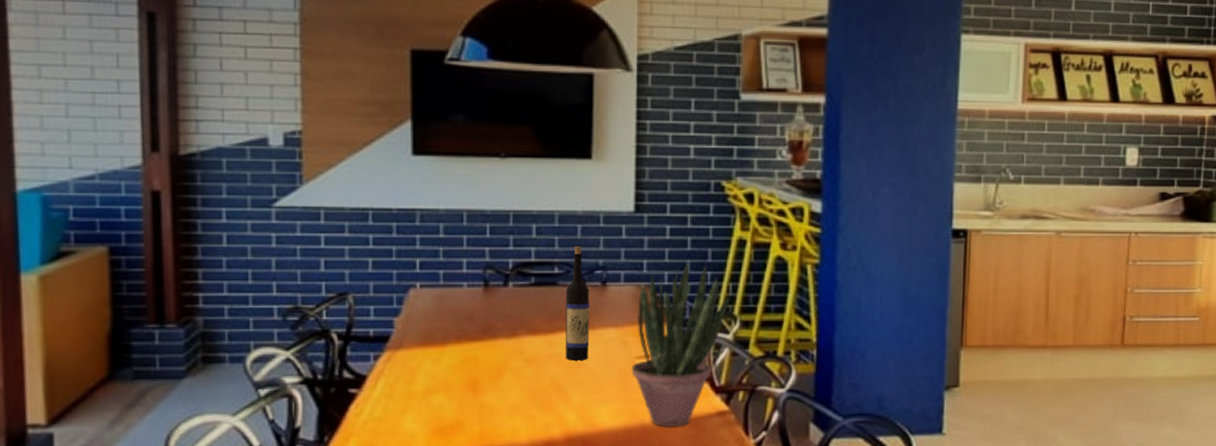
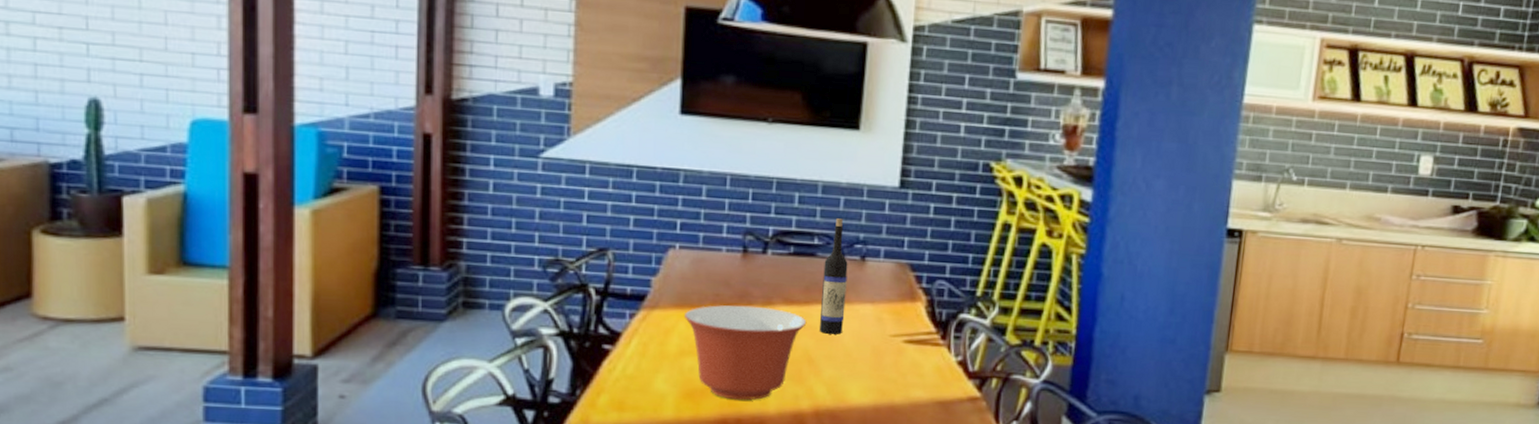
mixing bowl: none [429,339,553,433] -> present [683,305,807,400]
potted plant: present [631,260,730,428] -> none [885,241,990,409]

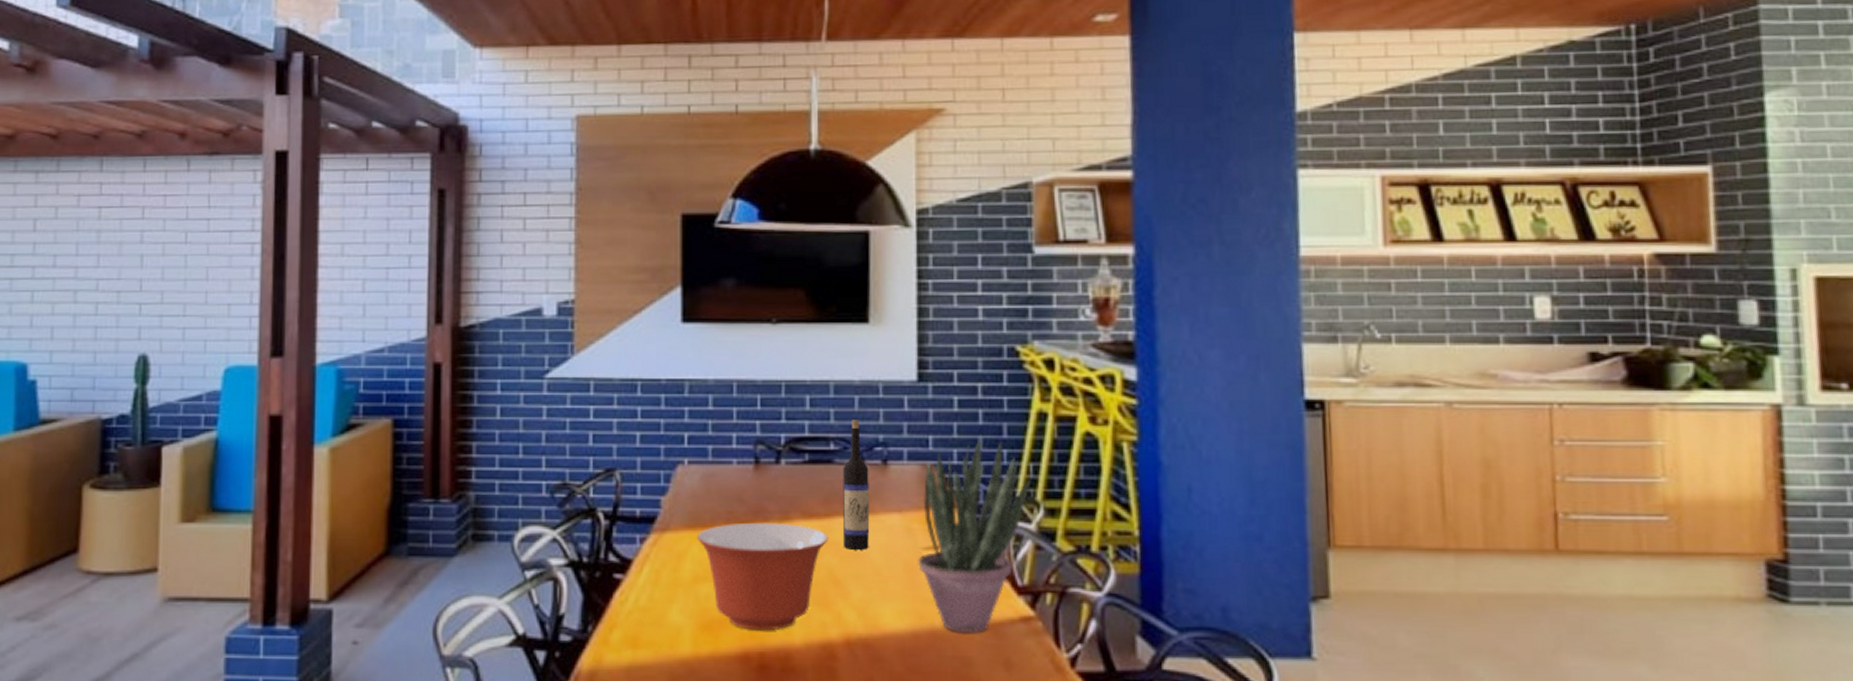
potted plant: none [885,241,990,409] -> present [918,436,1031,634]

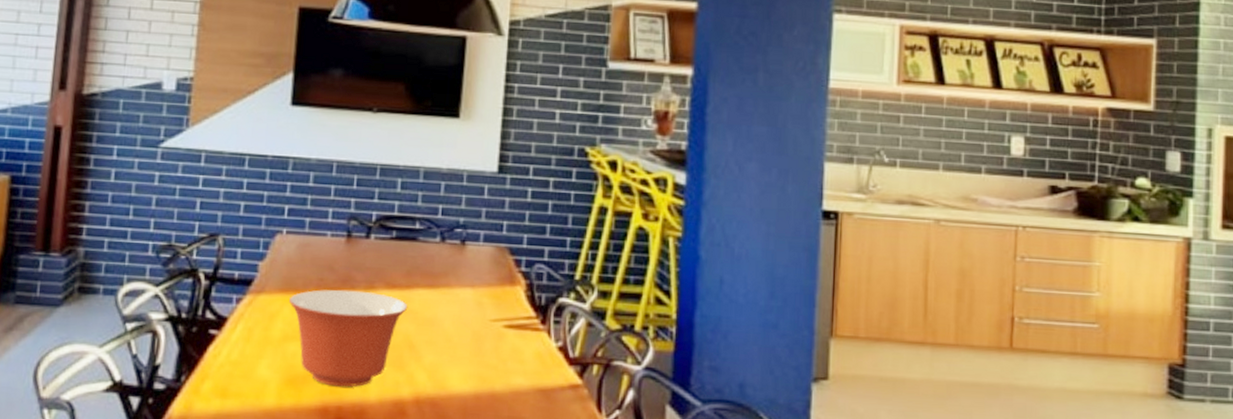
wine bottle: present [842,420,870,550] -> none [419,203,449,319]
potted plant: present [918,436,1031,634] -> none [485,224,589,397]

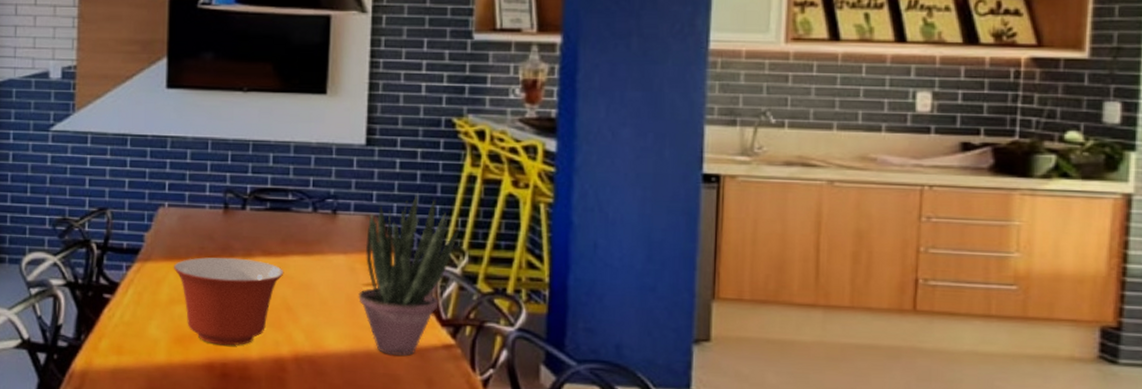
potted plant: none [485,224,589,397] -> present [358,193,459,356]

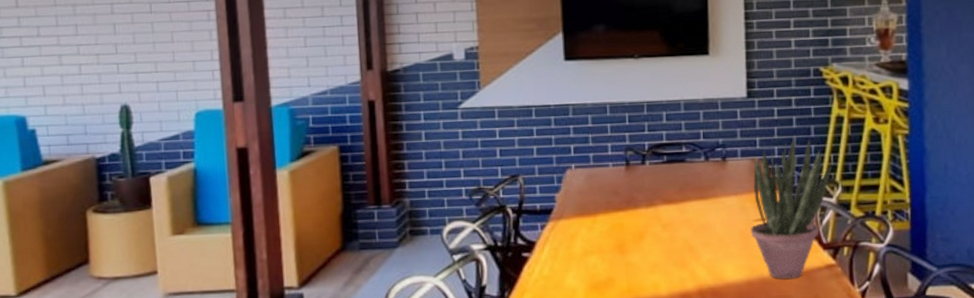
mixing bowl: present [173,257,284,346] -> none [584,208,684,288]

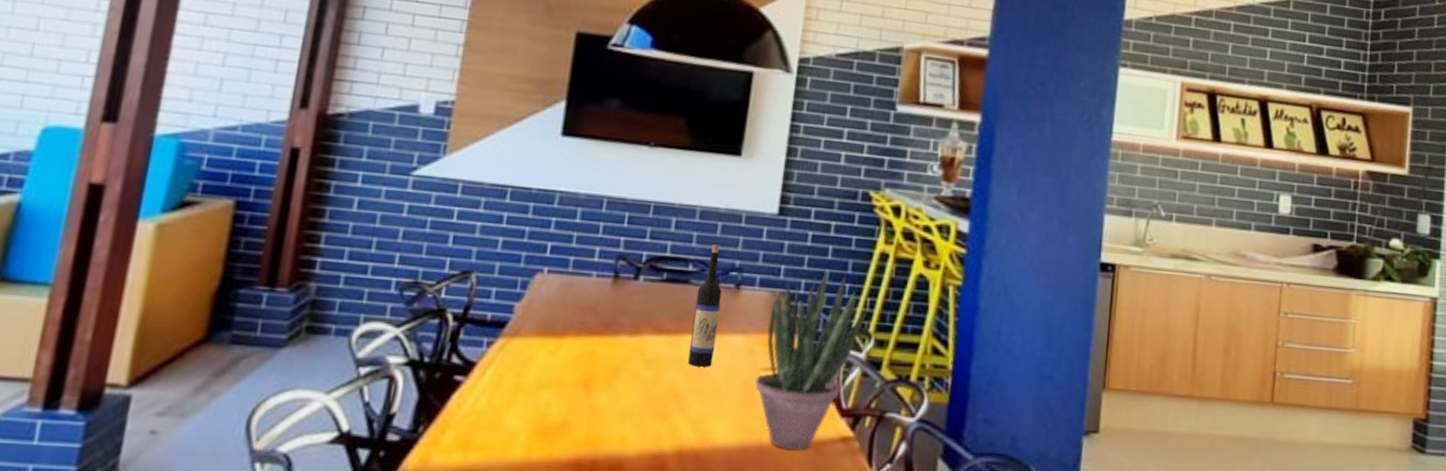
wine bottle: none [692,129,714,225] -> present [687,244,722,367]

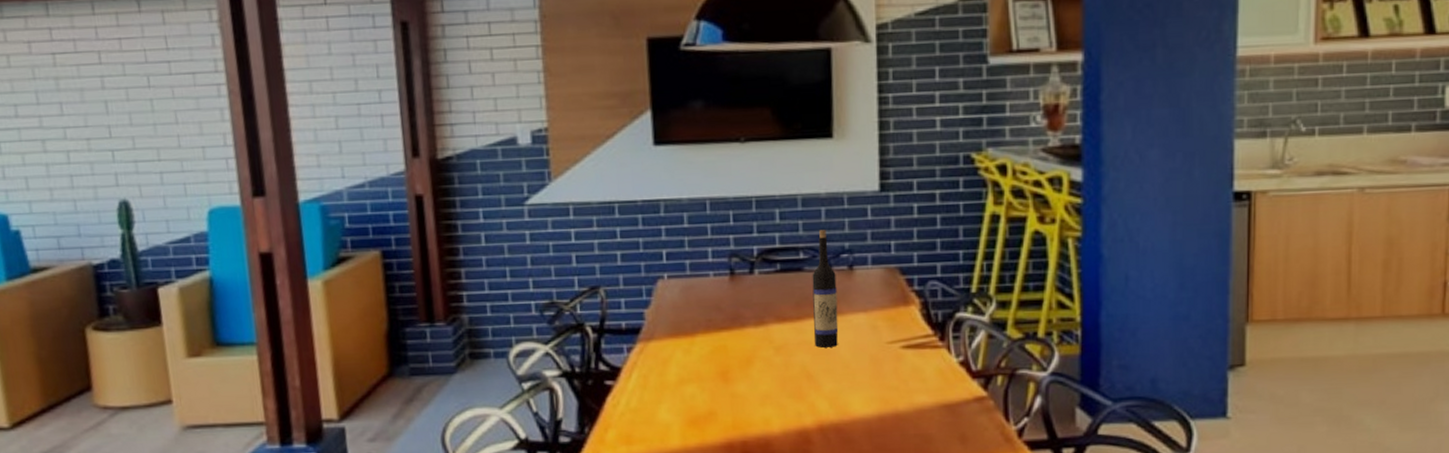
potted plant: present [755,269,867,450] -> none [883,239,985,415]

